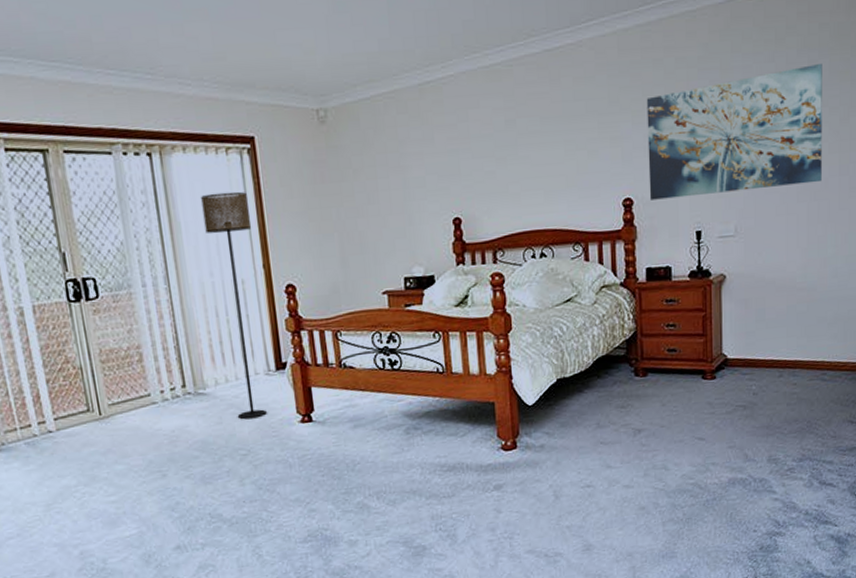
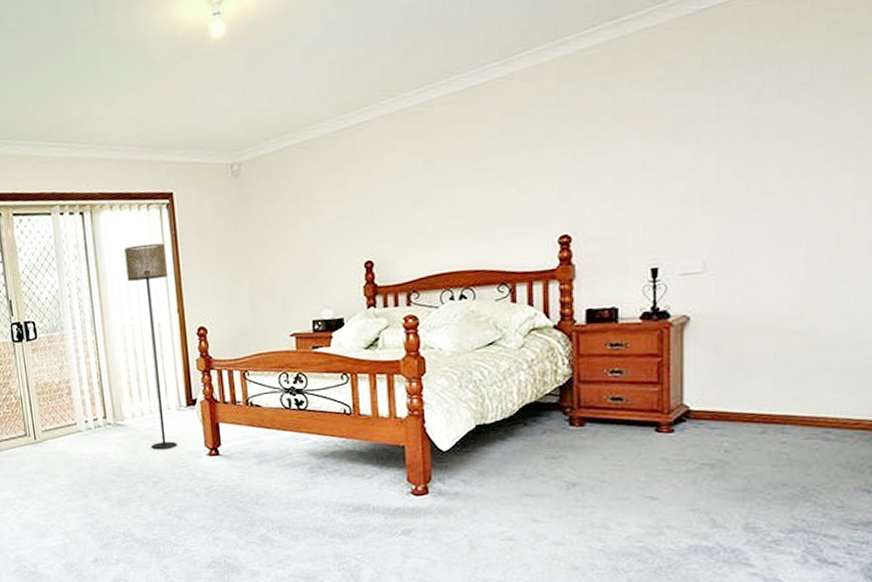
wall art: present [646,64,822,200] -> none [590,69,831,237]

